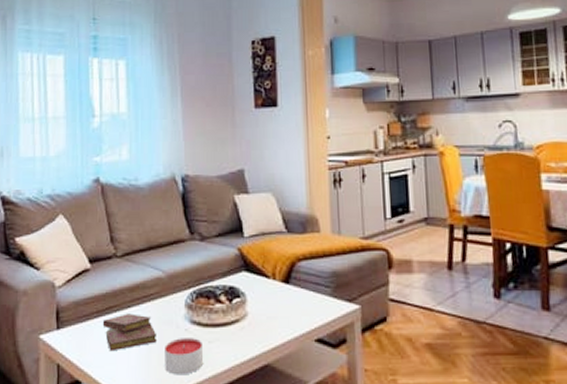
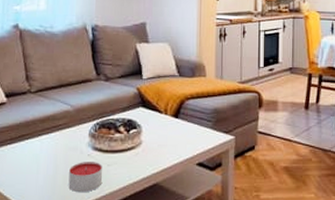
book: present [102,313,157,352] -> none [15,141,63,173]

